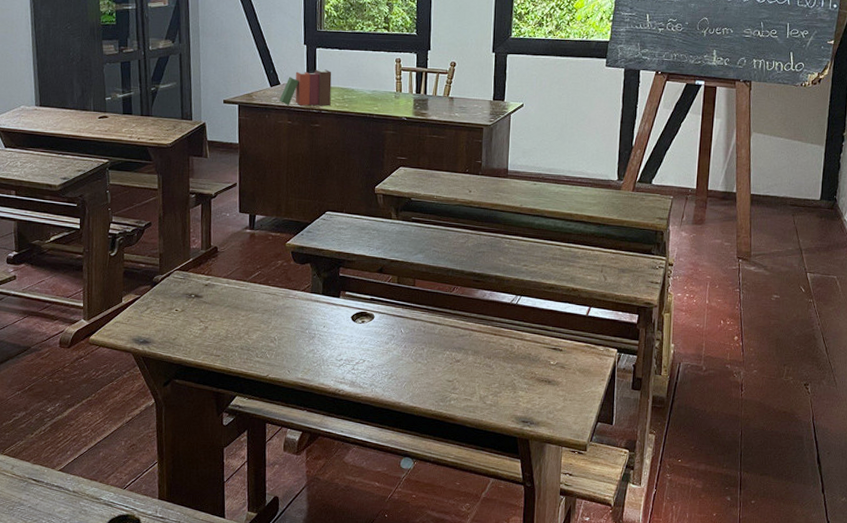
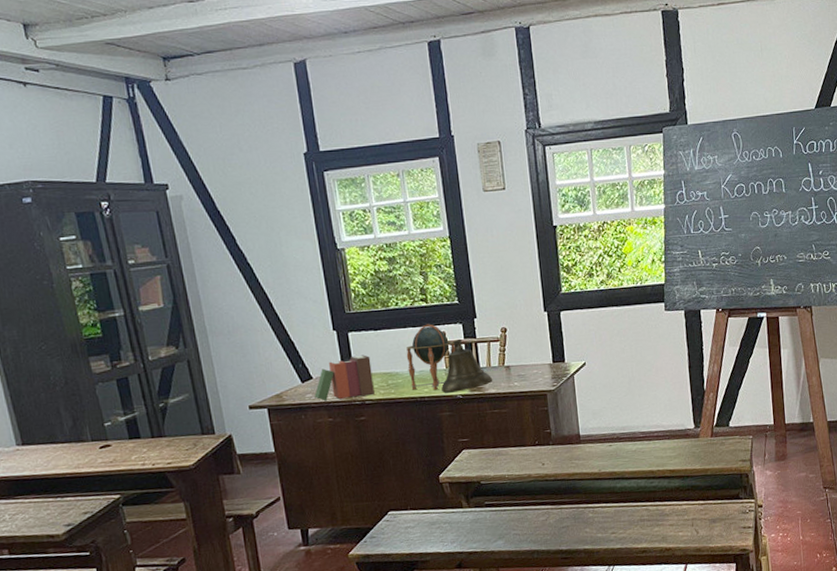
globe: none [362,50,408,110] -> present [406,324,456,391]
bell: none [390,66,437,114] -> present [441,338,493,393]

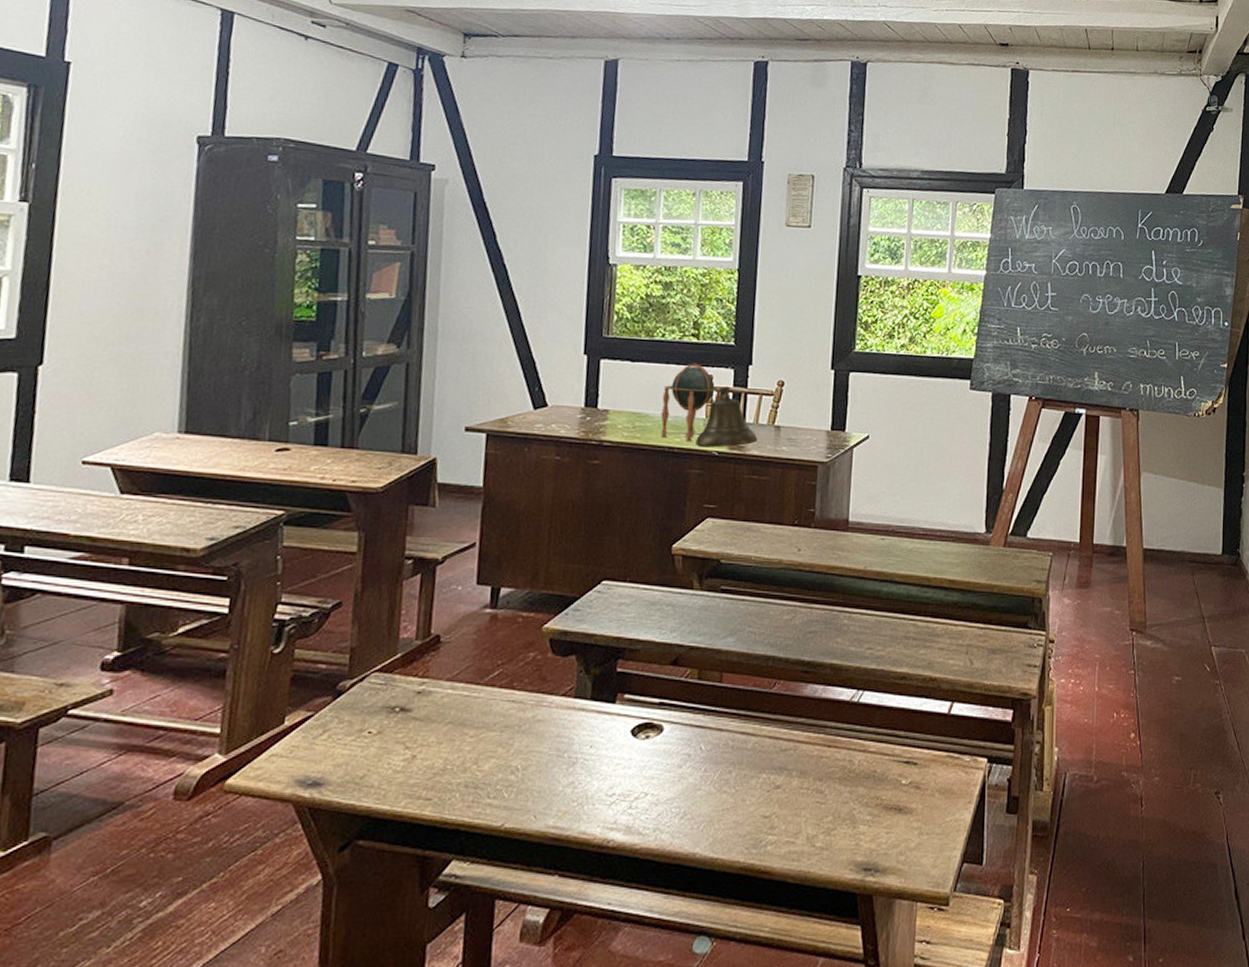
books: present [314,355,375,401] -> none [545,387,620,436]

